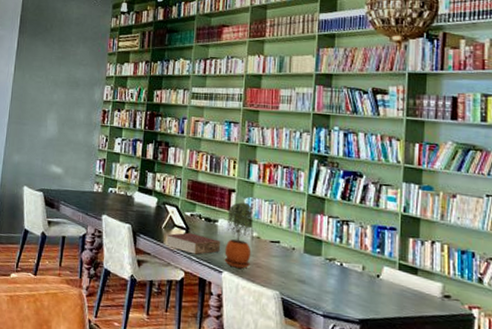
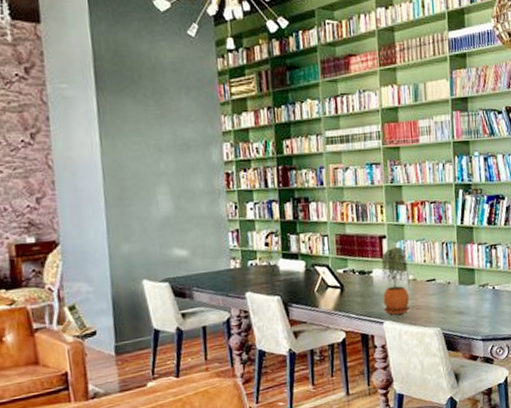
book: present [166,232,221,255] -> none [320,290,379,312]

